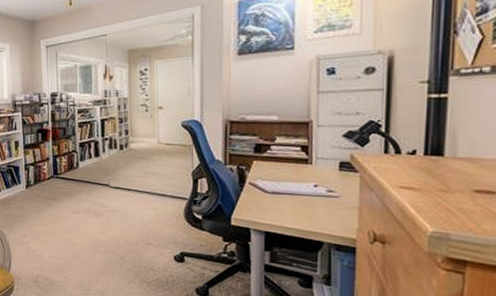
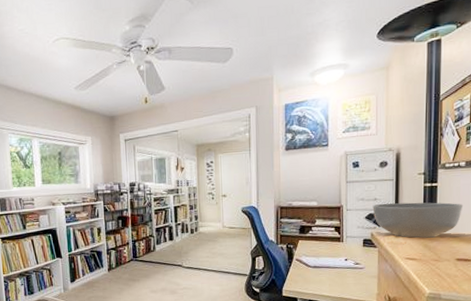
bowl: none [353,117,487,164] -> present [372,202,464,239]

